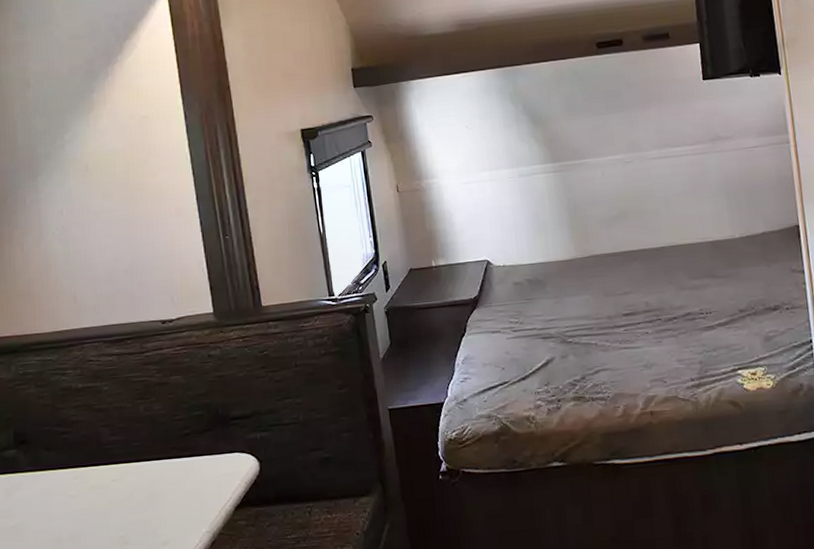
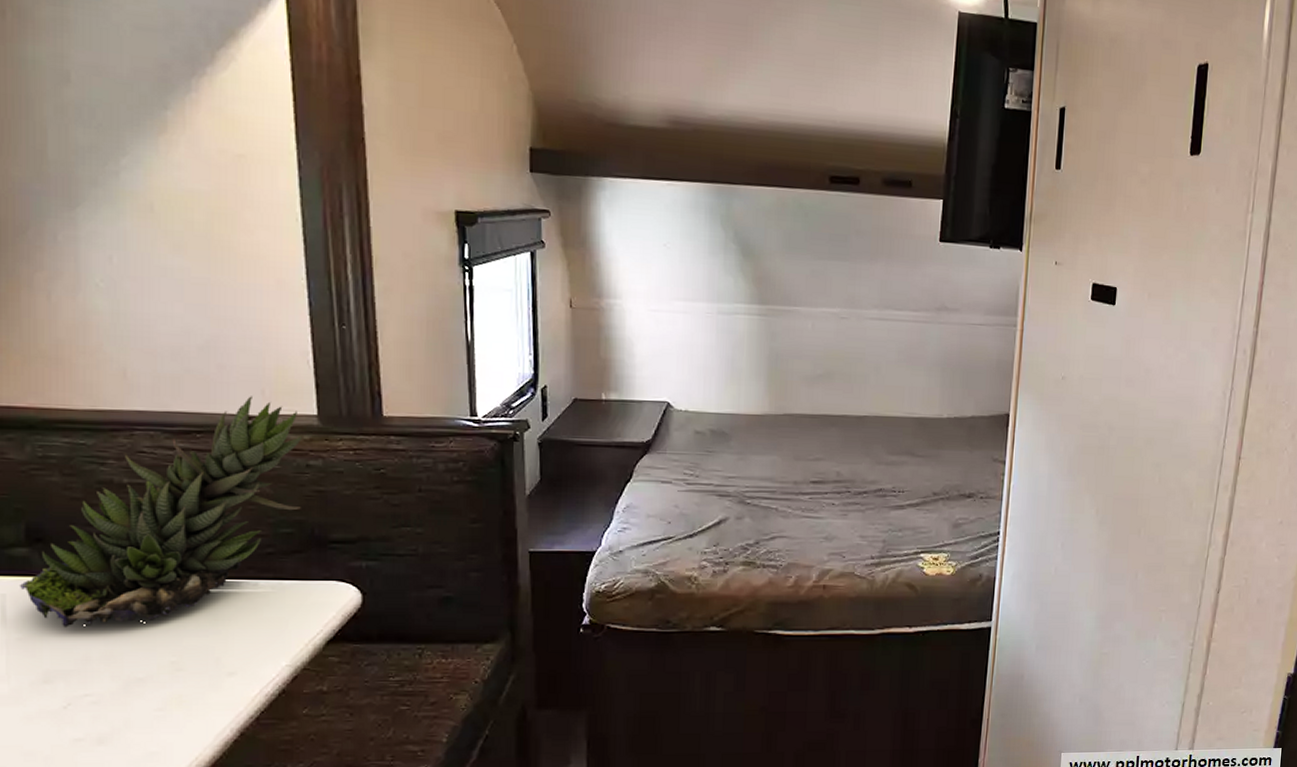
succulent plant: none [11,304,207,514] -> present [19,396,302,628]

